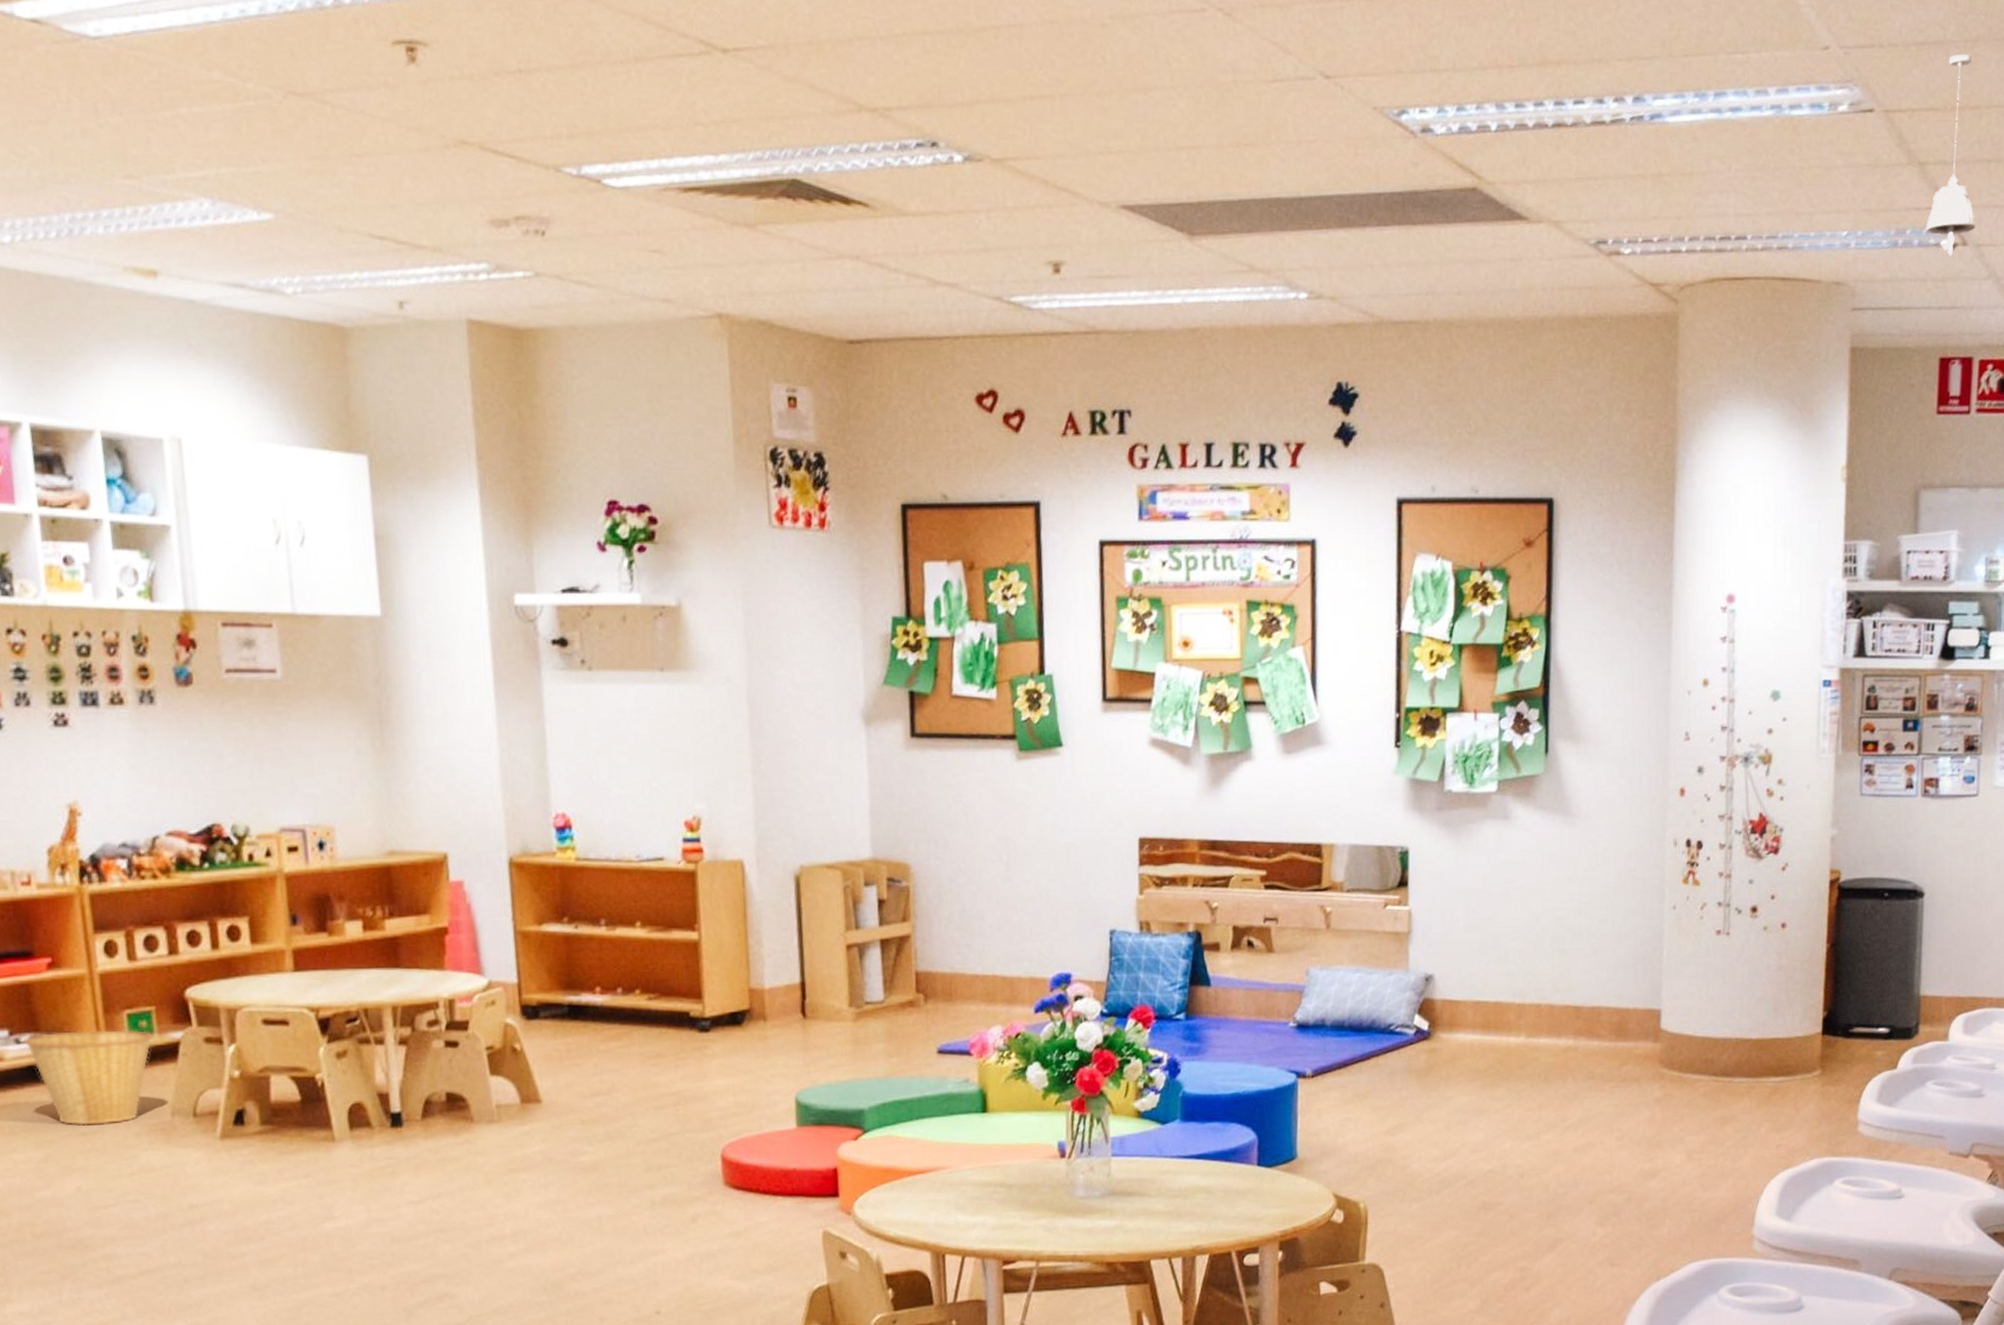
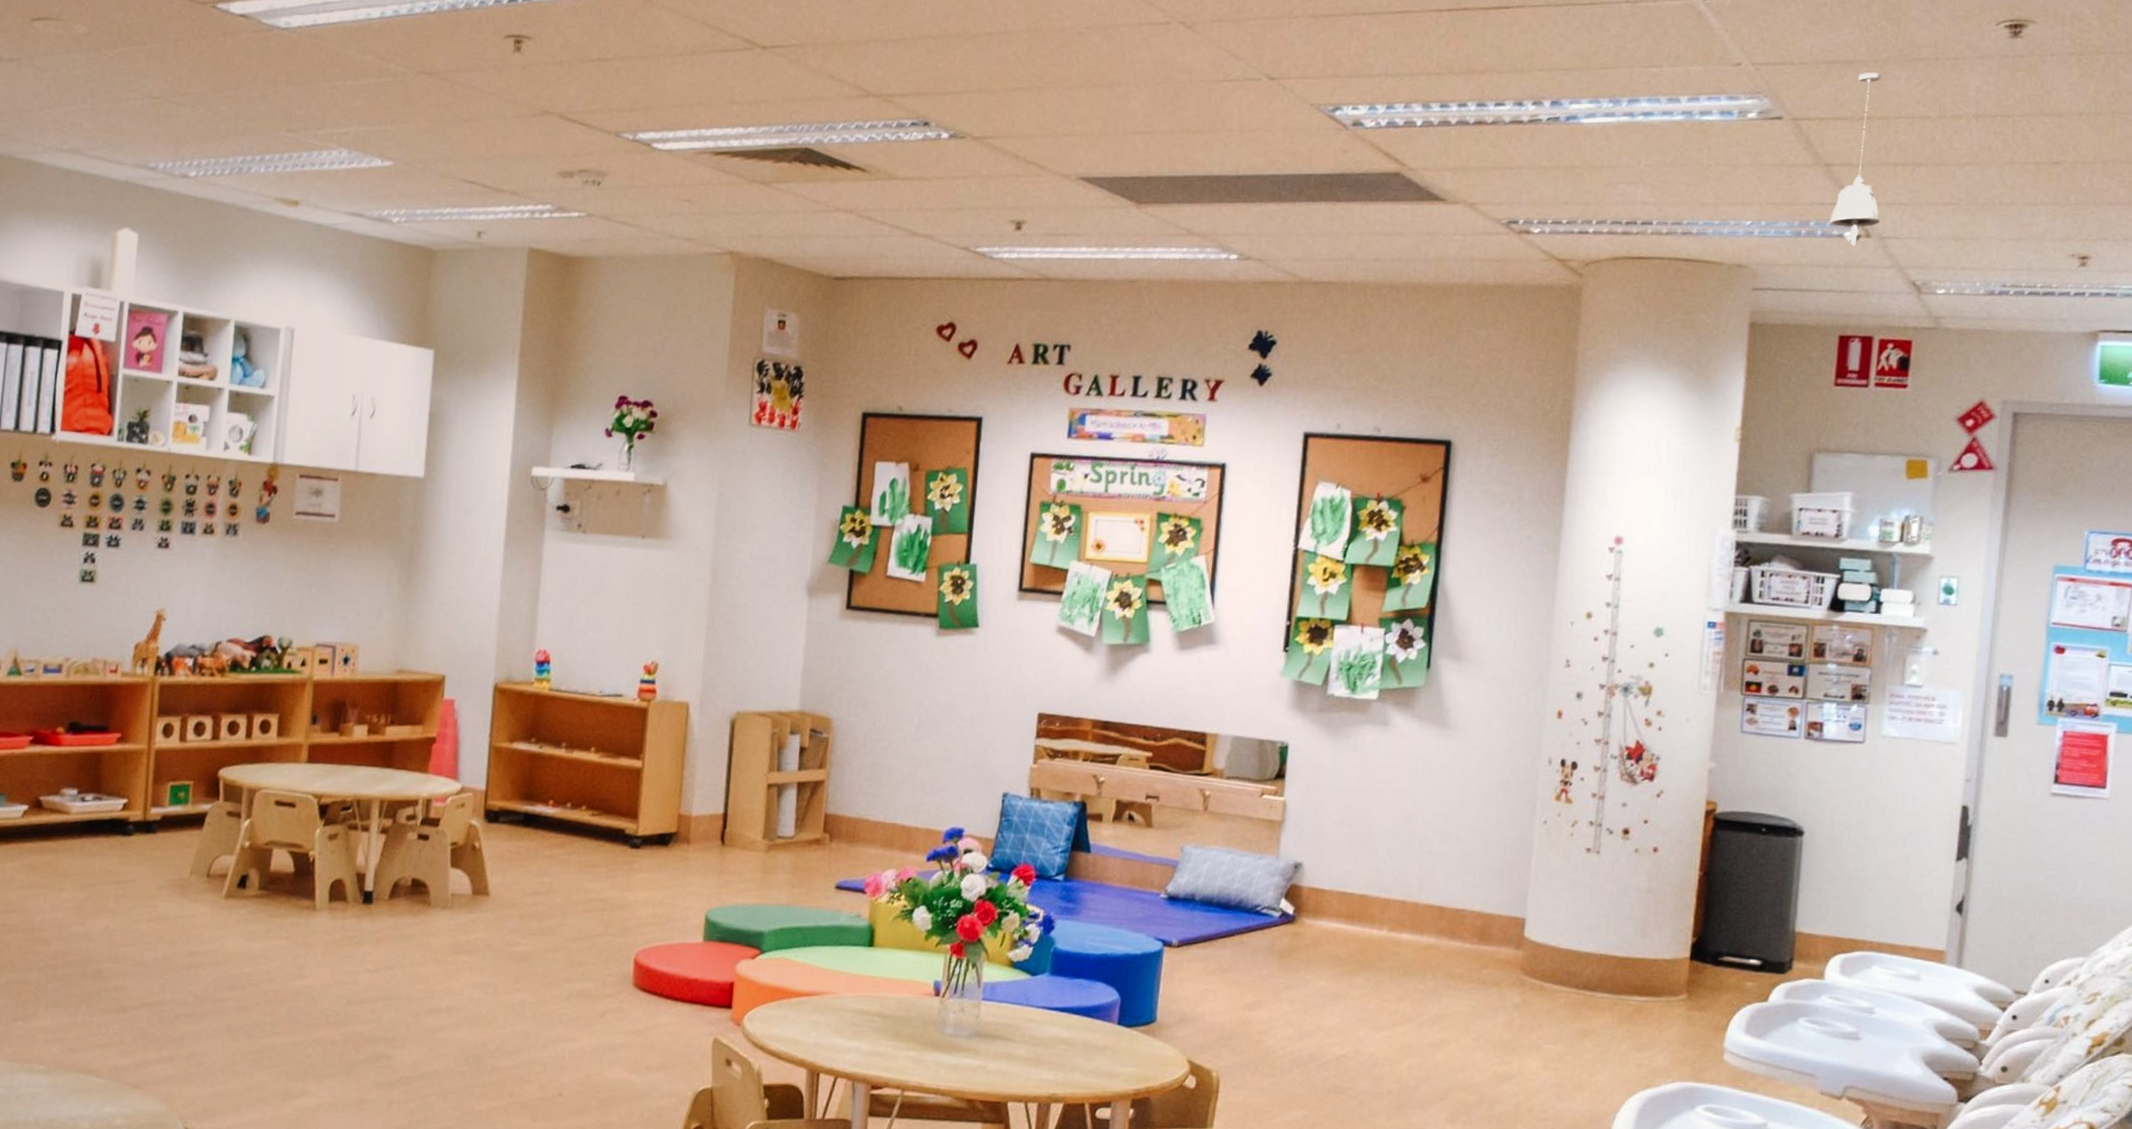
basket: present [22,1029,153,1126] -> none [87,794,187,876]

